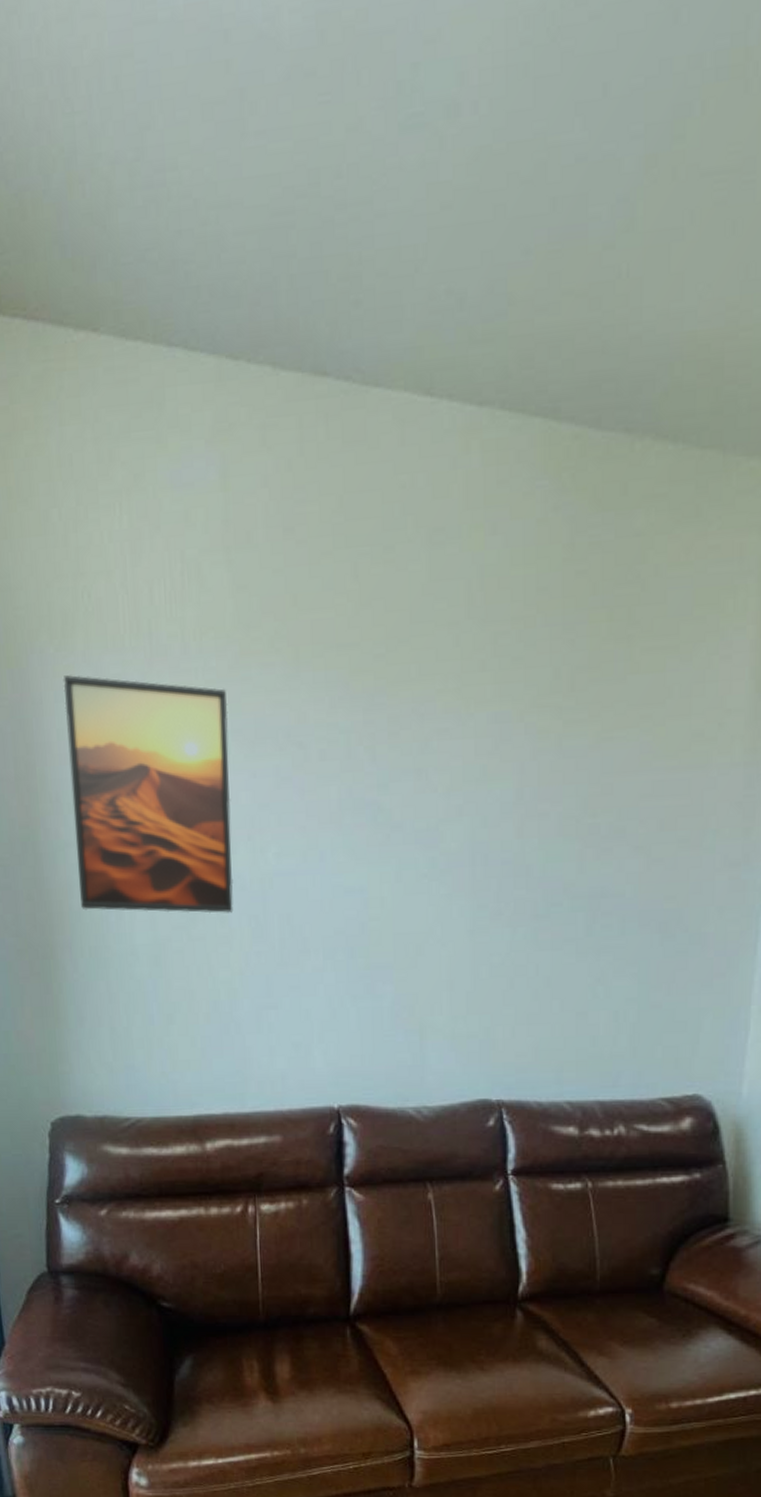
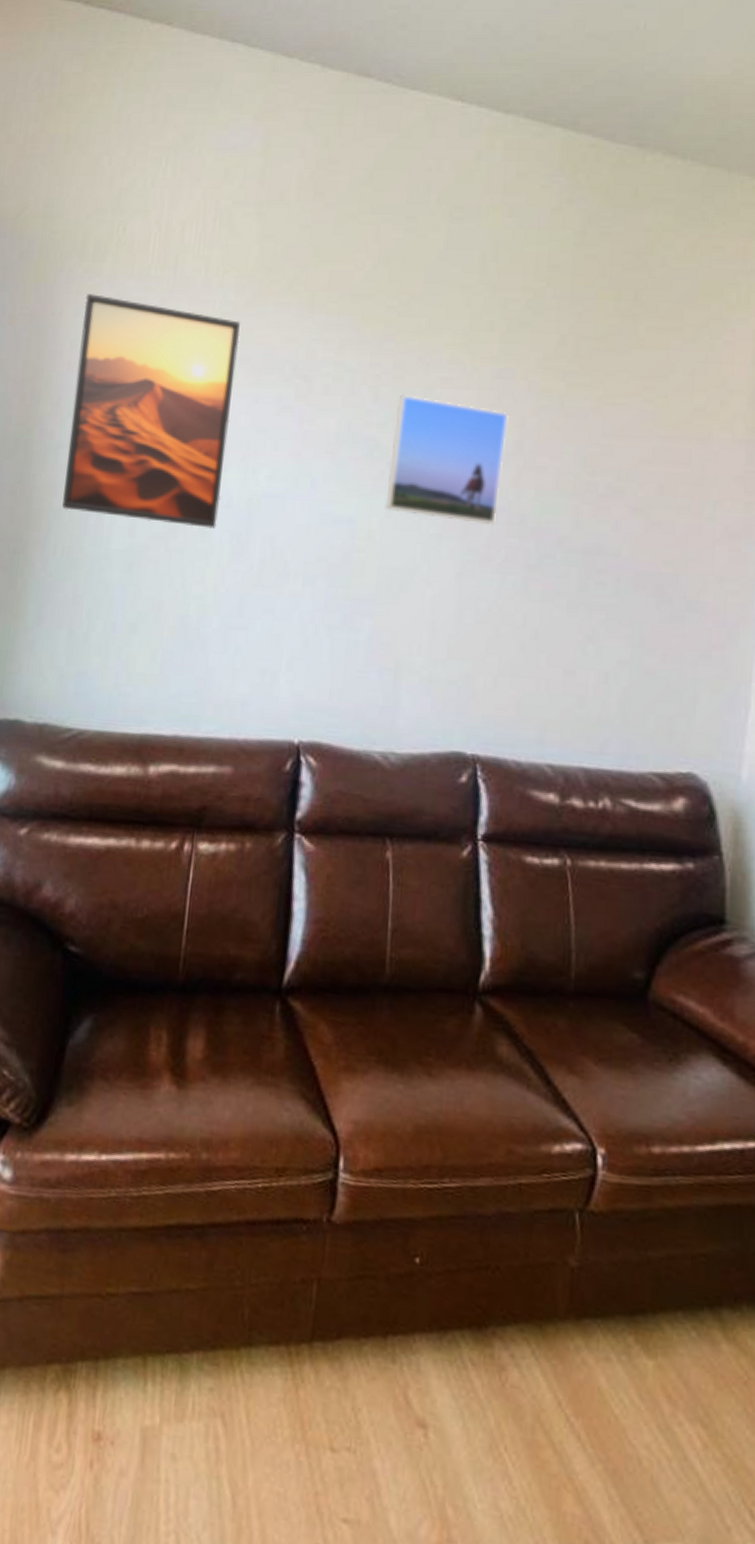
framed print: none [394,751,508,879] -> present [385,394,509,524]

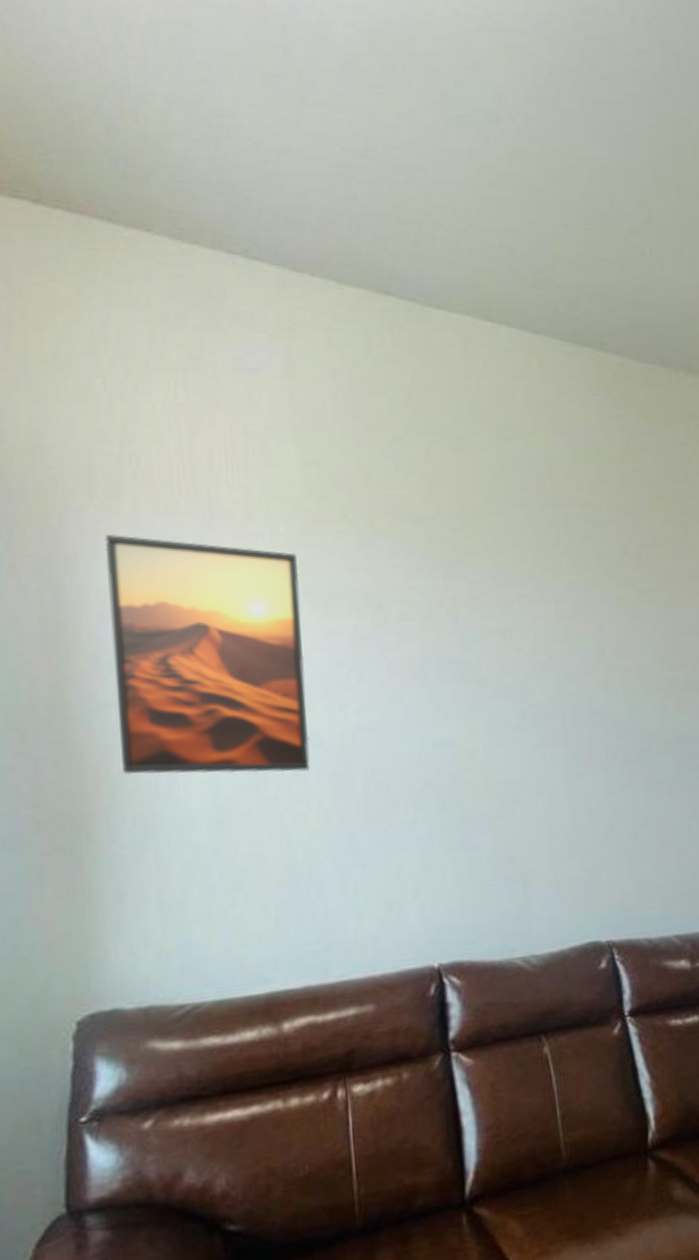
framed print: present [385,394,509,524] -> none [479,613,593,729]

